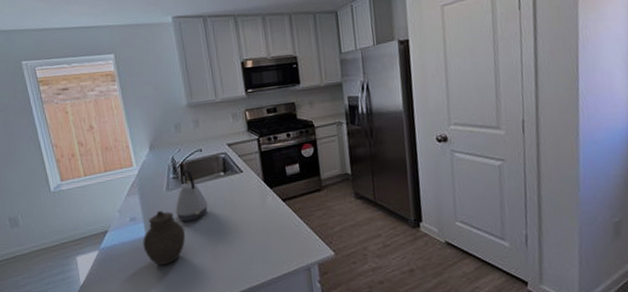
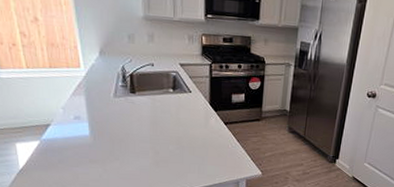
jar: present [143,210,186,265] -> none [86,113,129,162]
kettle: present [175,169,208,221] -> none [121,80,154,128]

